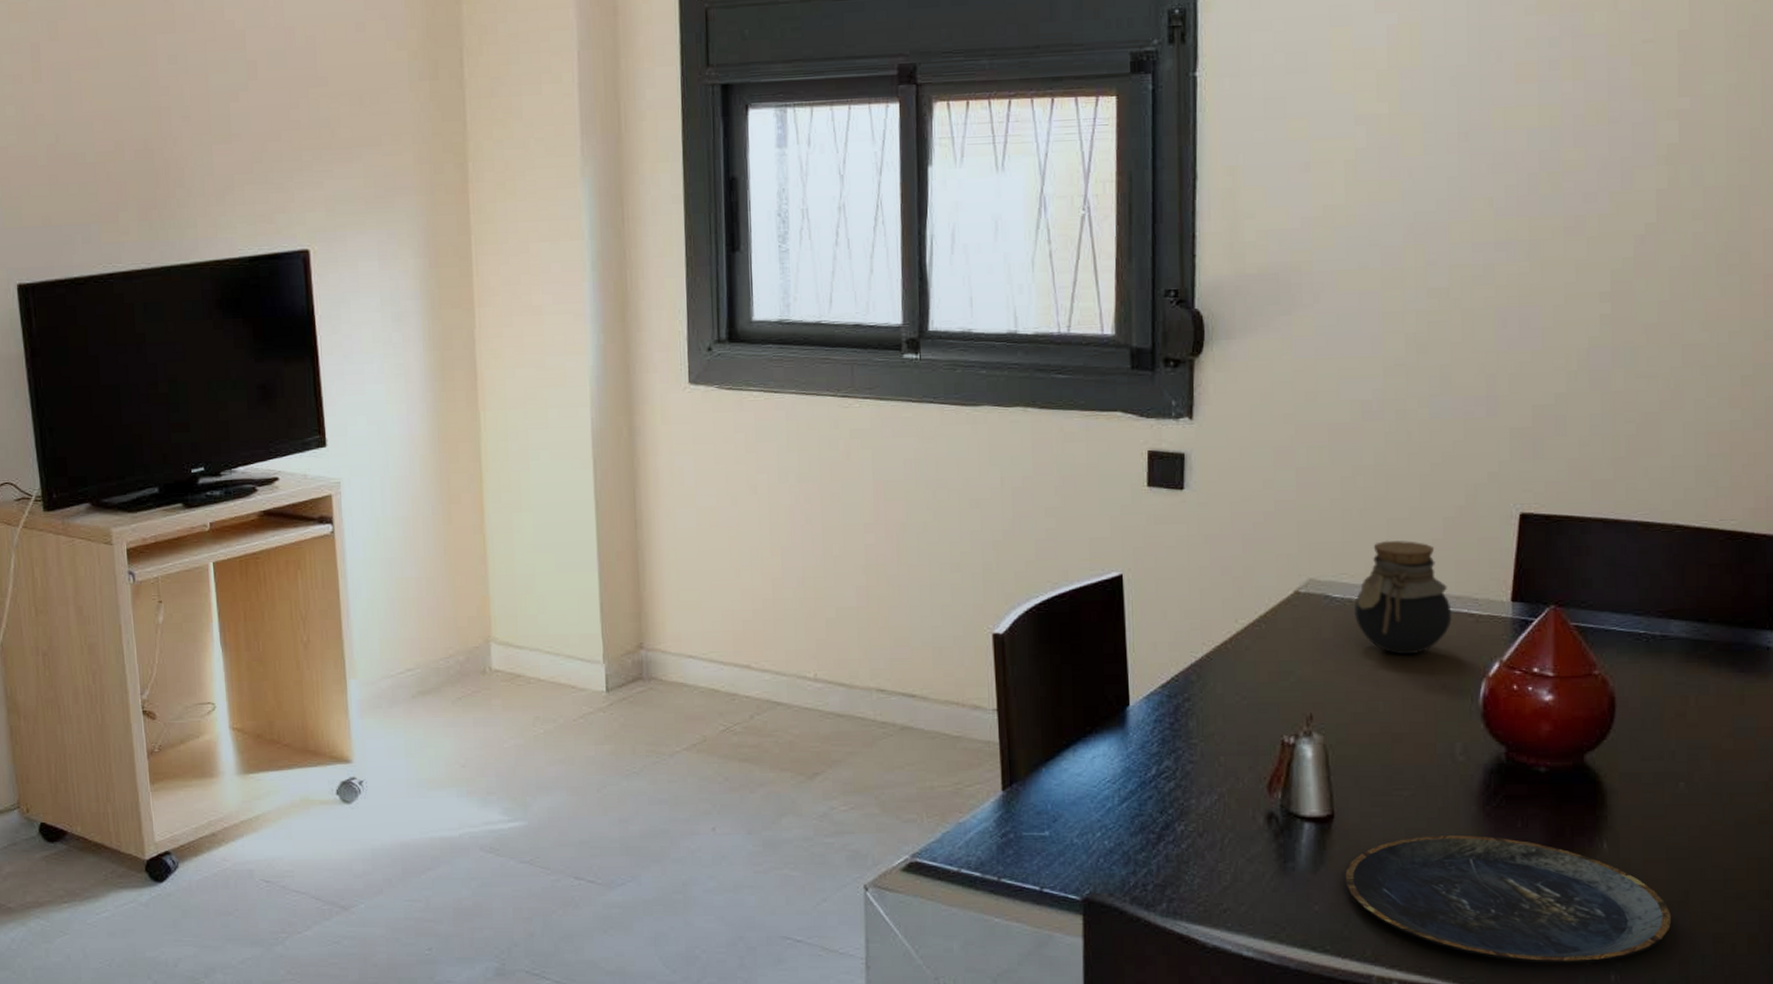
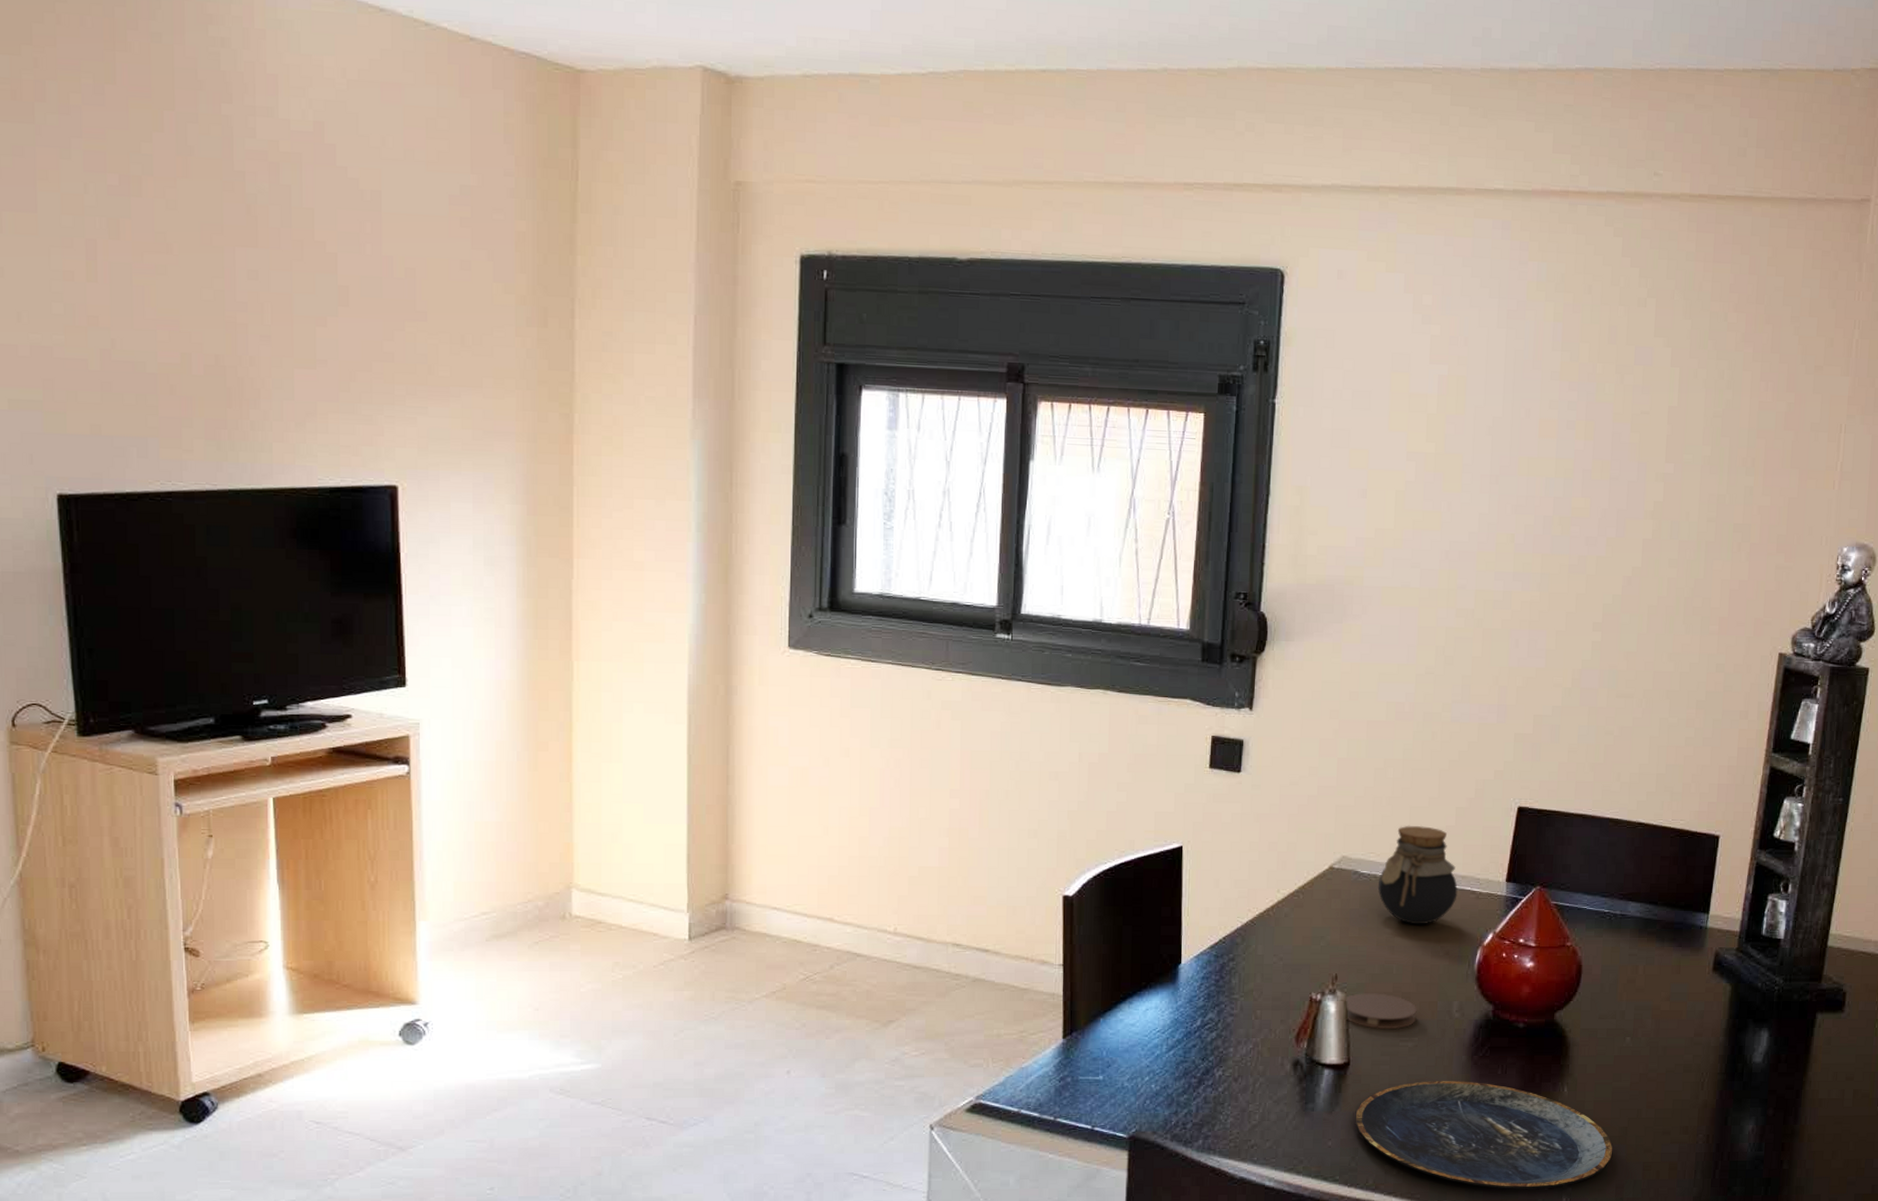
coaster: none [1322,734,1412,776] -> present [1344,993,1417,1029]

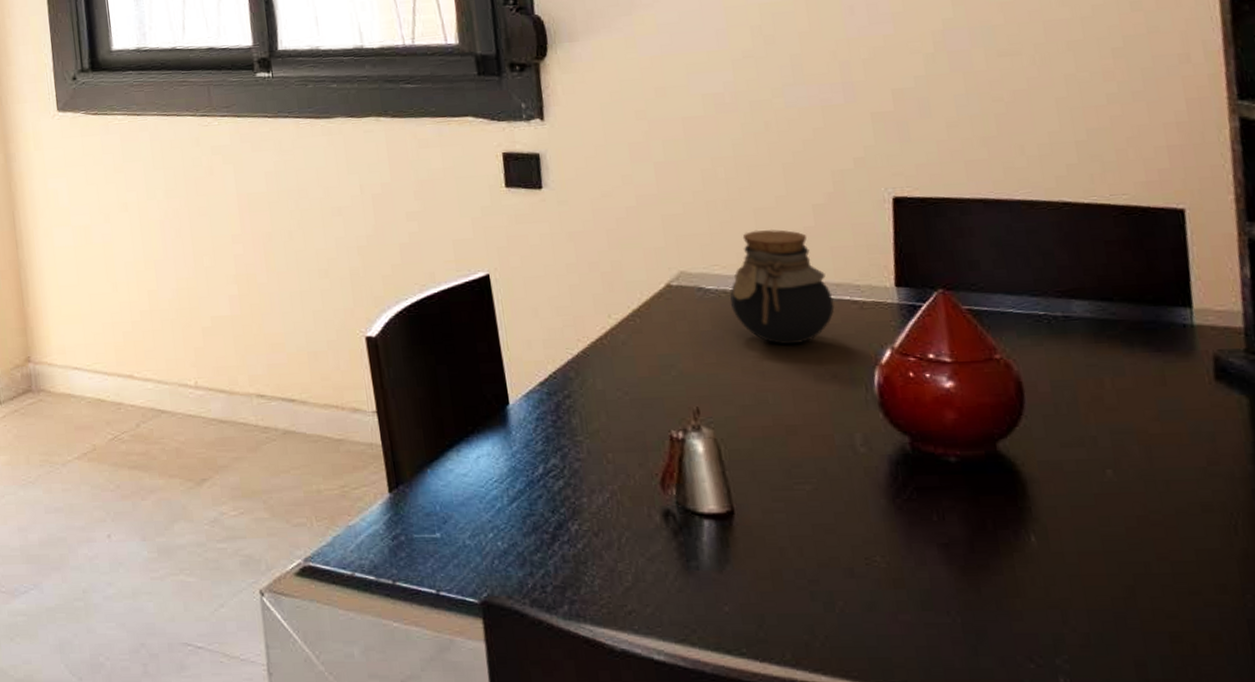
coaster: present [1344,993,1417,1029] -> none [712,427,810,470]
plate: present [1355,1081,1612,1189] -> none [753,530,1120,666]

